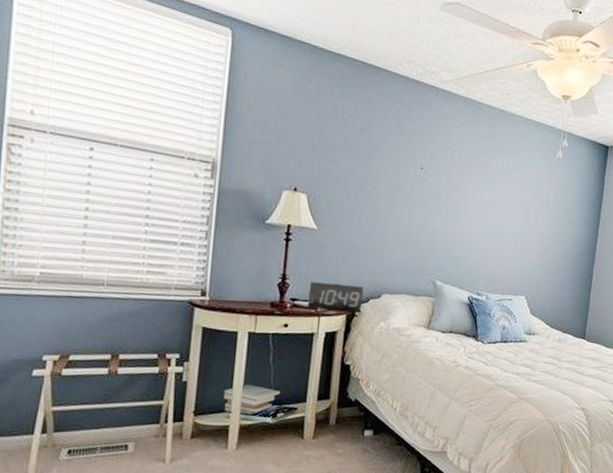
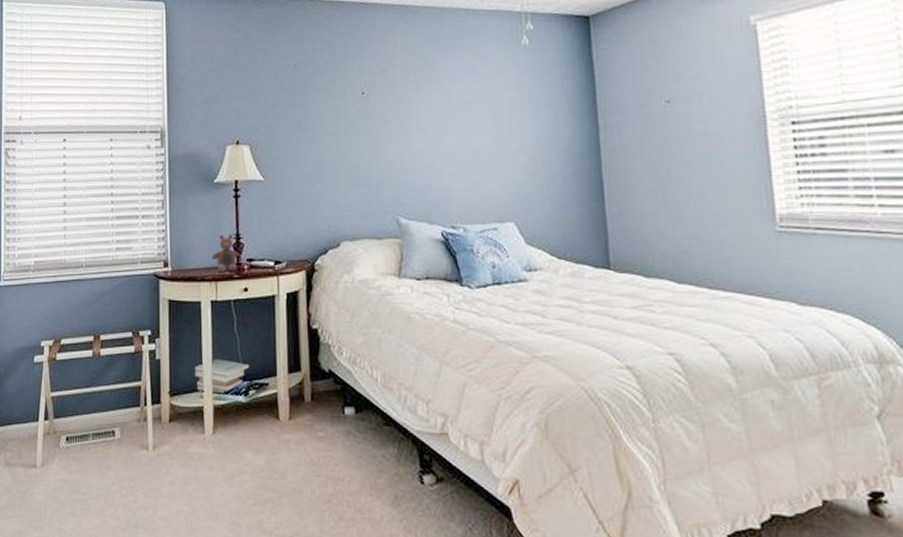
stuffed bear: none [254,273,285,308] -> present [211,235,241,273]
alarm clock: present [307,282,364,313] -> none [263,236,321,268]

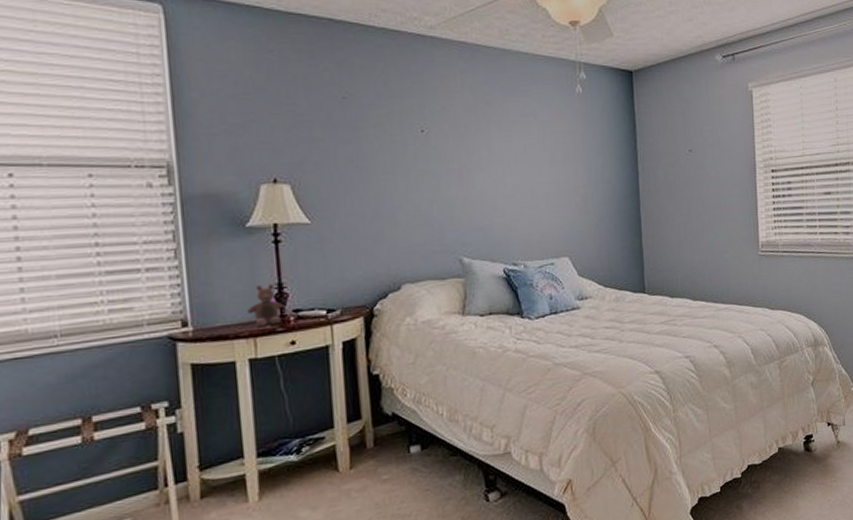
books: present [194,359,250,394] -> none [231,420,302,459]

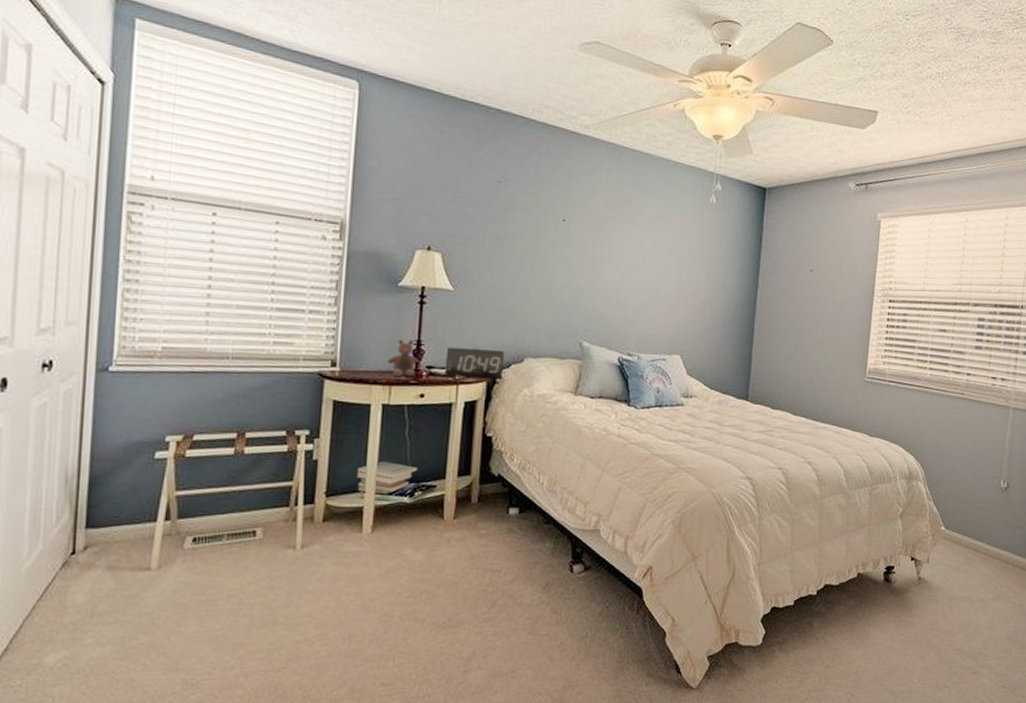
books: none [231,420,302,459] -> present [356,461,419,495]
alarm clock: none [313,281,381,318] -> present [444,347,505,379]

